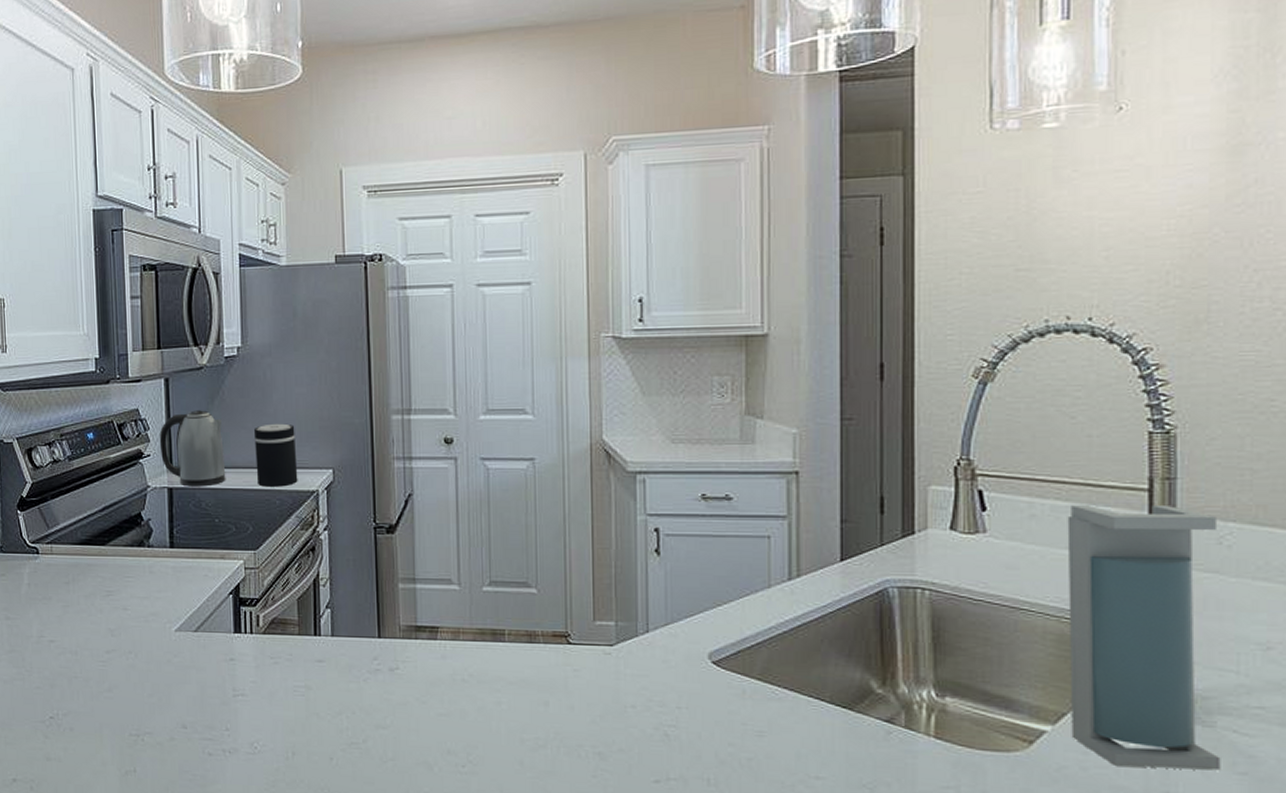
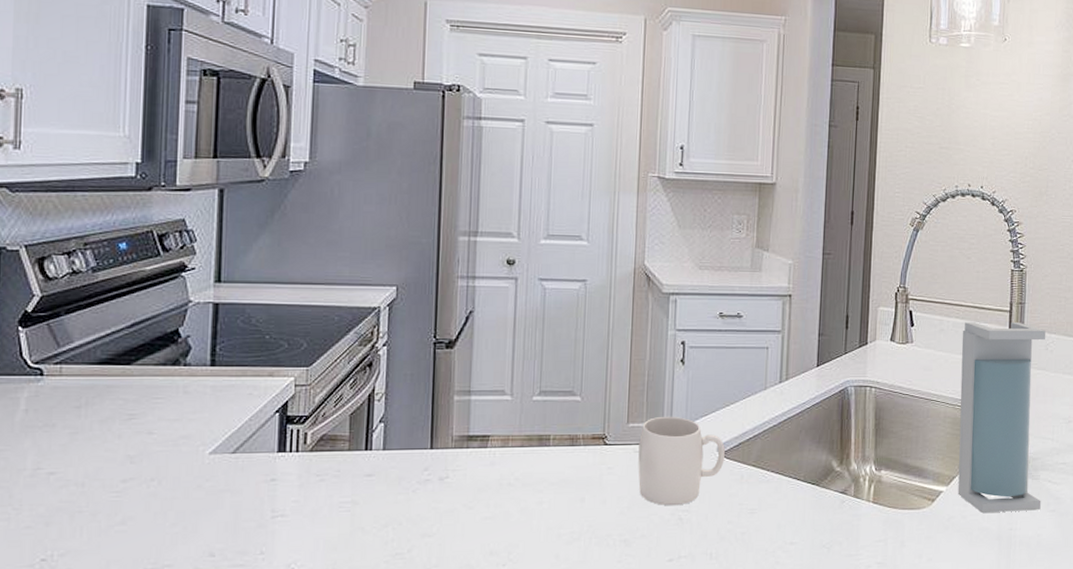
kettle: present [159,410,226,487] -> none [207,223,282,302]
cylinder: present [253,423,298,487] -> none [315,240,360,303]
mug: none [609,614,720,719] -> present [638,416,726,506]

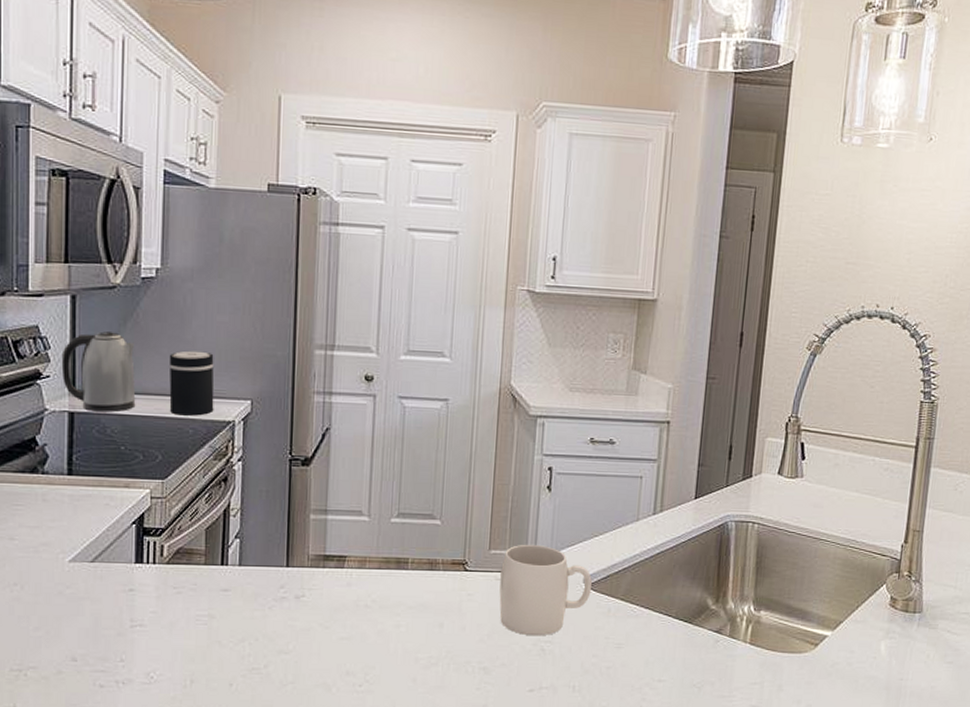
kettle: none [207,223,282,302] -> present [61,331,136,413]
cylinder: none [315,240,360,303] -> present [169,350,214,416]
soap dispenser: present [957,321,1046,513] -> none [844,457,956,661]

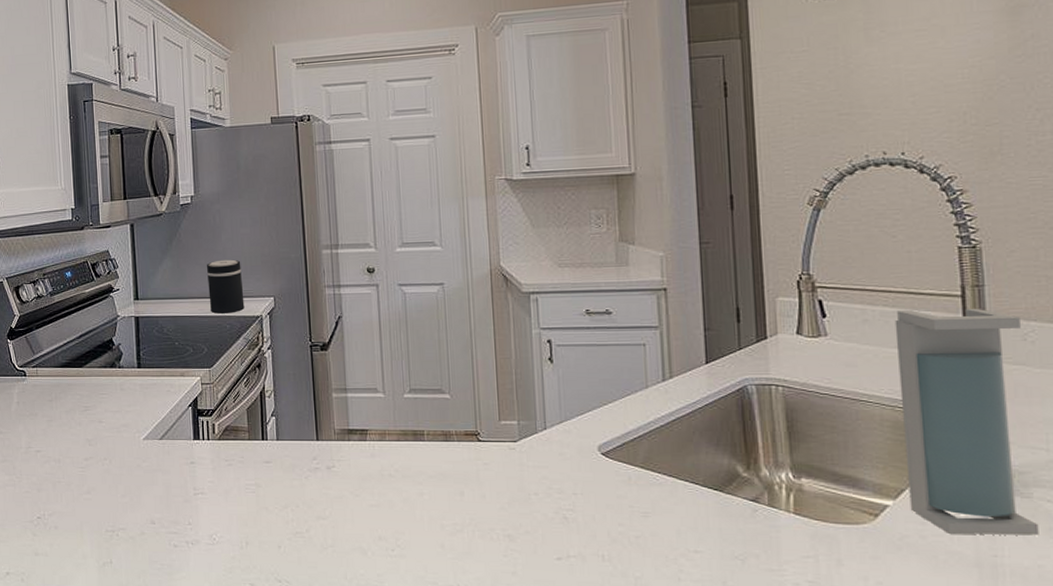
kettle: present [61,331,136,413] -> none [126,250,184,315]
mug: present [499,544,593,636] -> none [513,414,608,505]
soap dispenser: none [844,457,956,661] -> present [894,308,1039,536]

